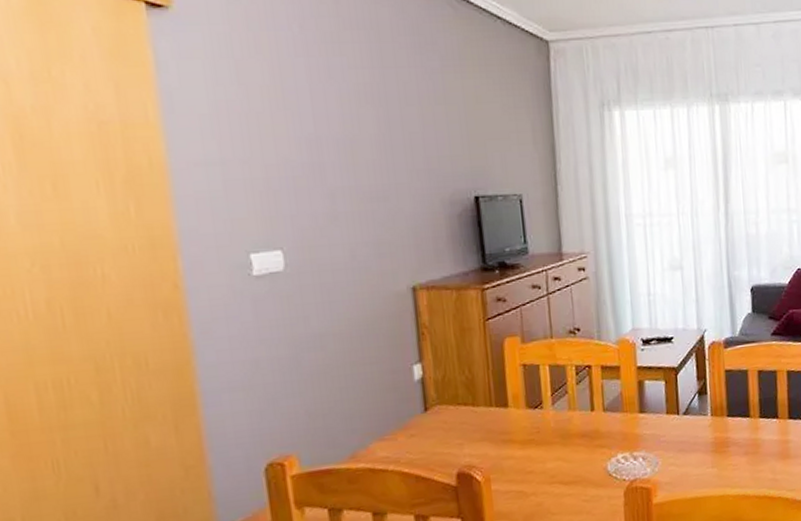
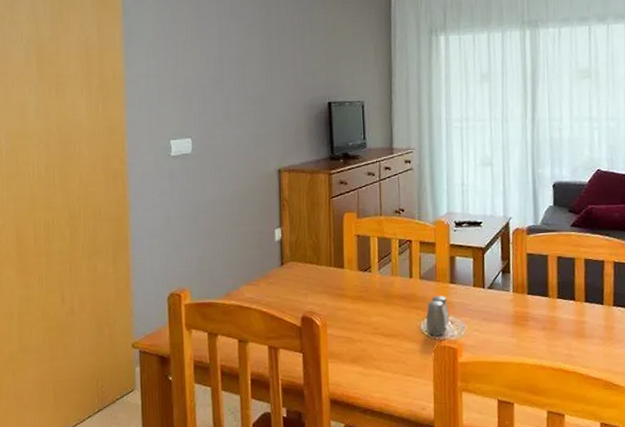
salt and pepper shaker: none [613,428,641,477] -> present [426,296,450,336]

